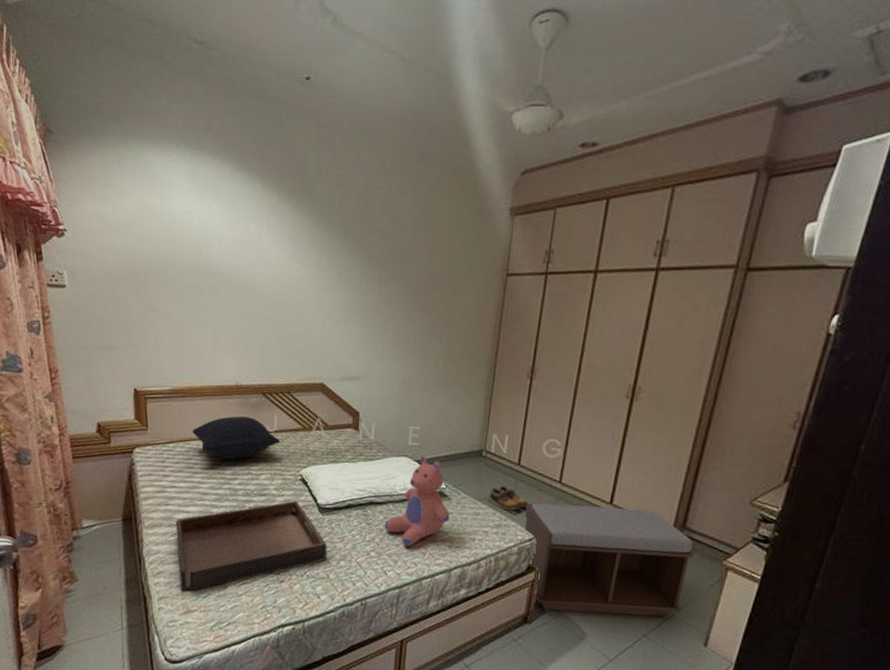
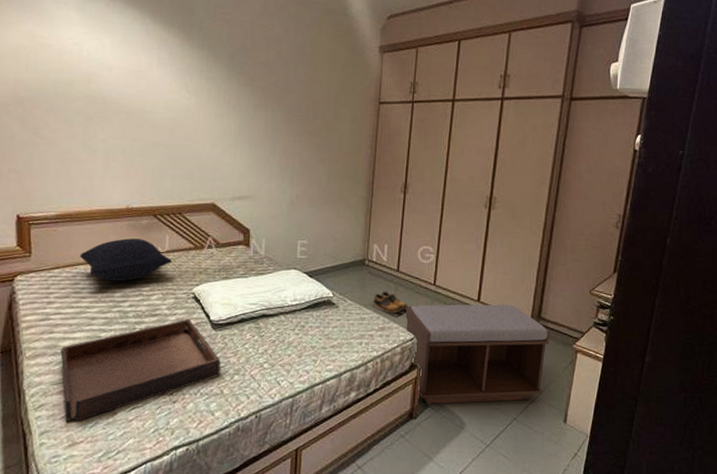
teddy bear: present [384,454,451,546] -> none [276,266,339,355]

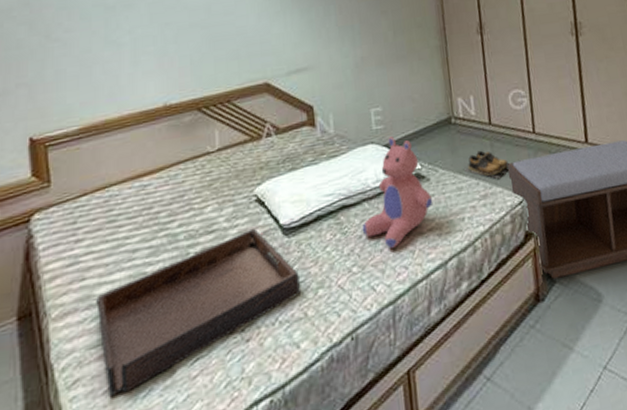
pillow: present [80,238,171,282] -> none [112,139,225,200]
teddy bear: none [276,266,339,355] -> present [362,137,433,248]

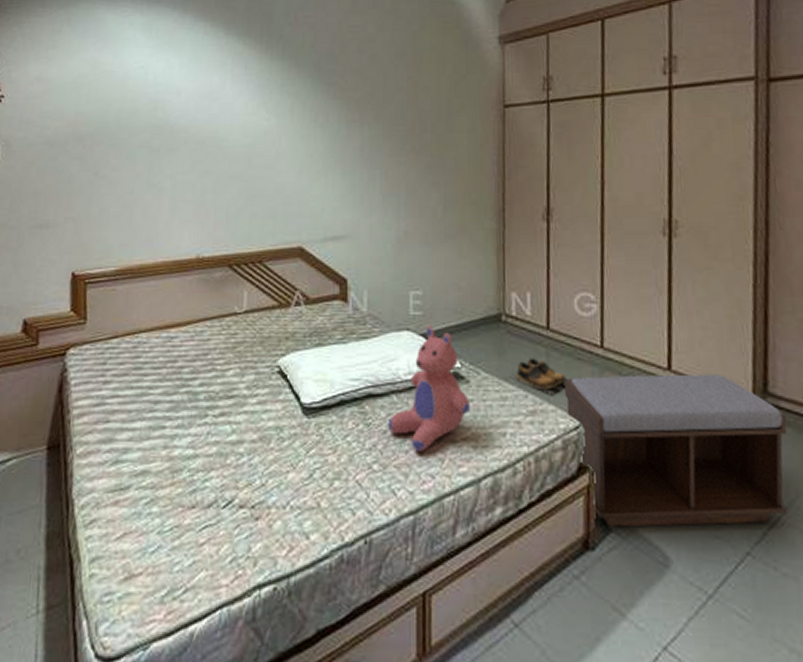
serving tray: present [96,228,300,396] -> none [117,401,315,544]

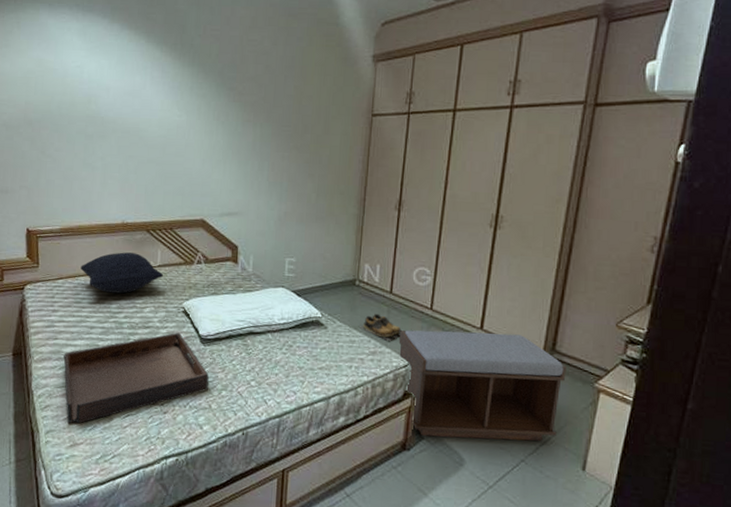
serving tray: none [117,401,315,544] -> present [63,332,209,424]
pillow: none [142,296,251,353] -> present [80,252,163,294]
teddy bear: present [387,326,471,451] -> none [263,285,327,375]

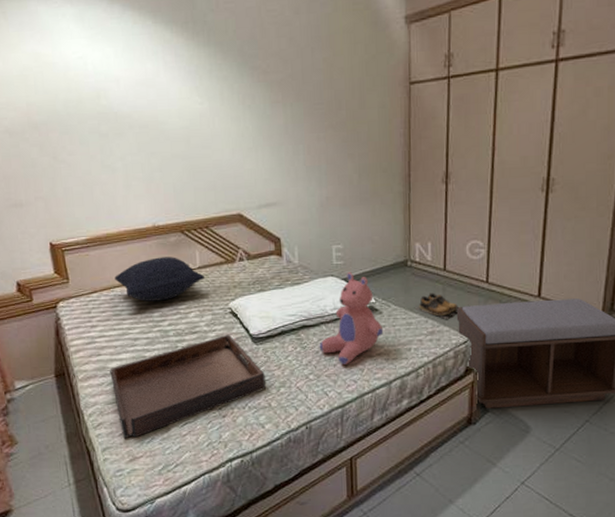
teddy bear: none [263,285,327,375] -> present [319,272,384,364]

